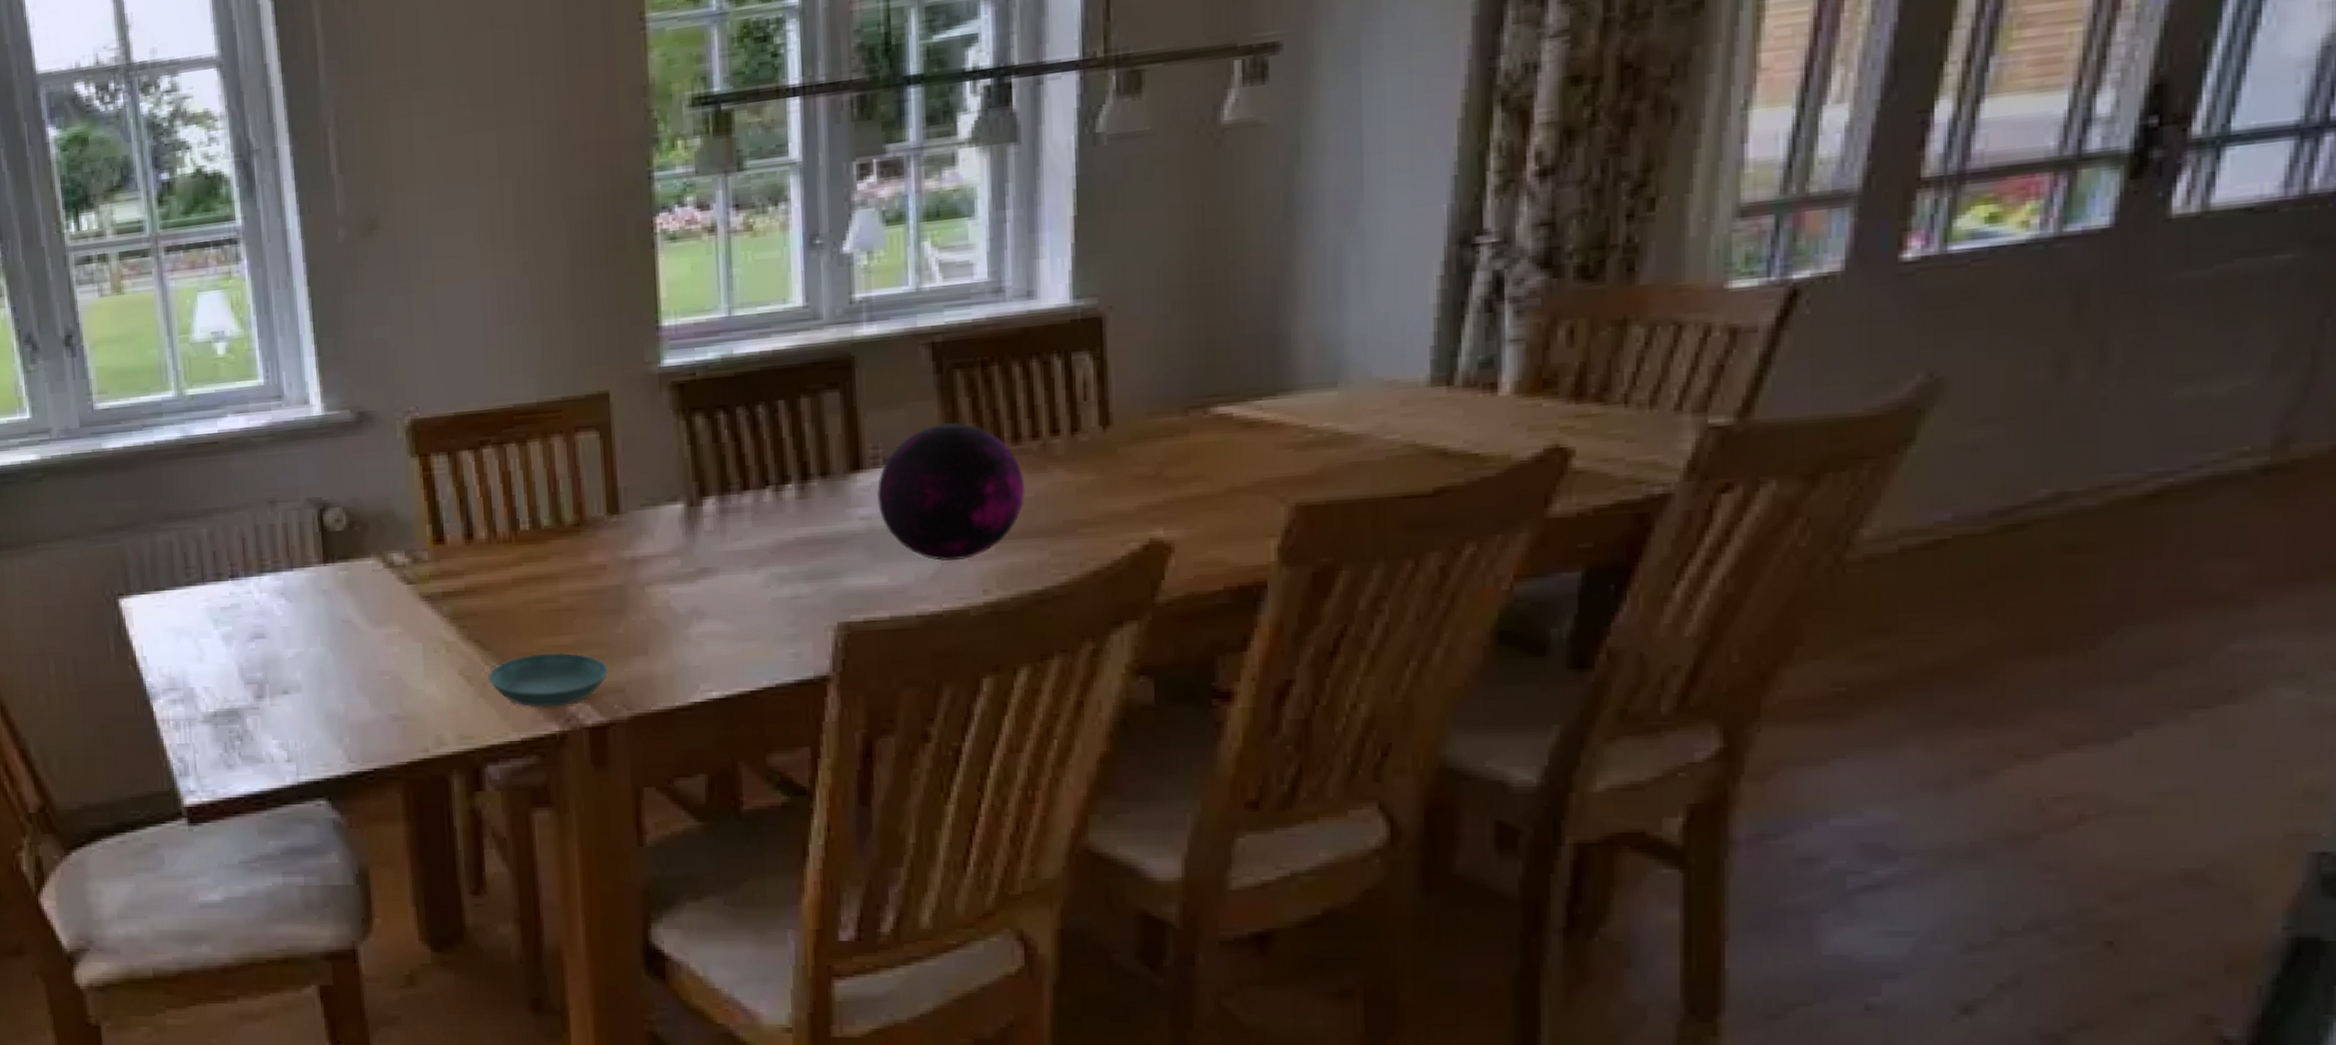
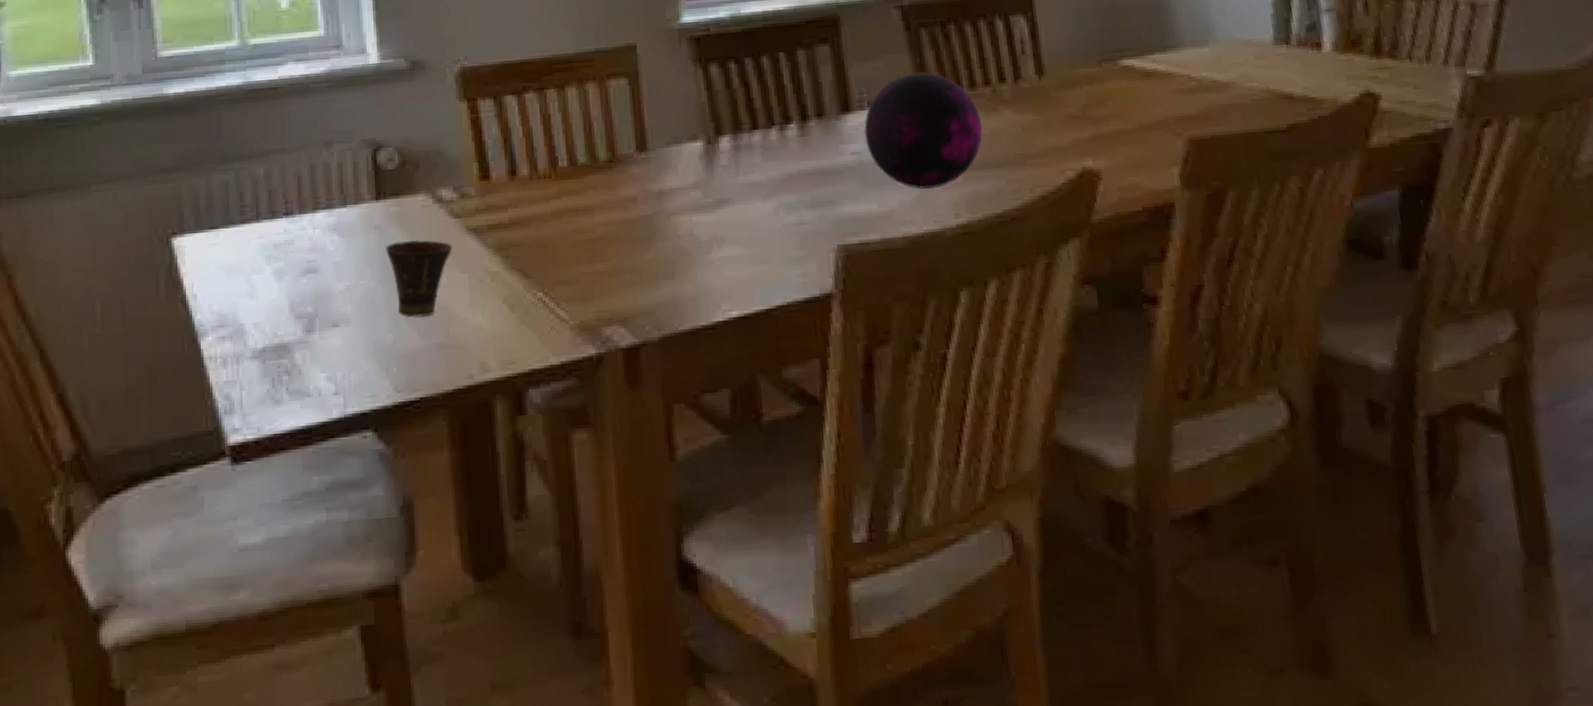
cup: none [335,606,405,687] -> present [386,239,452,318]
saucer: present [489,652,609,708] -> none [530,279,640,332]

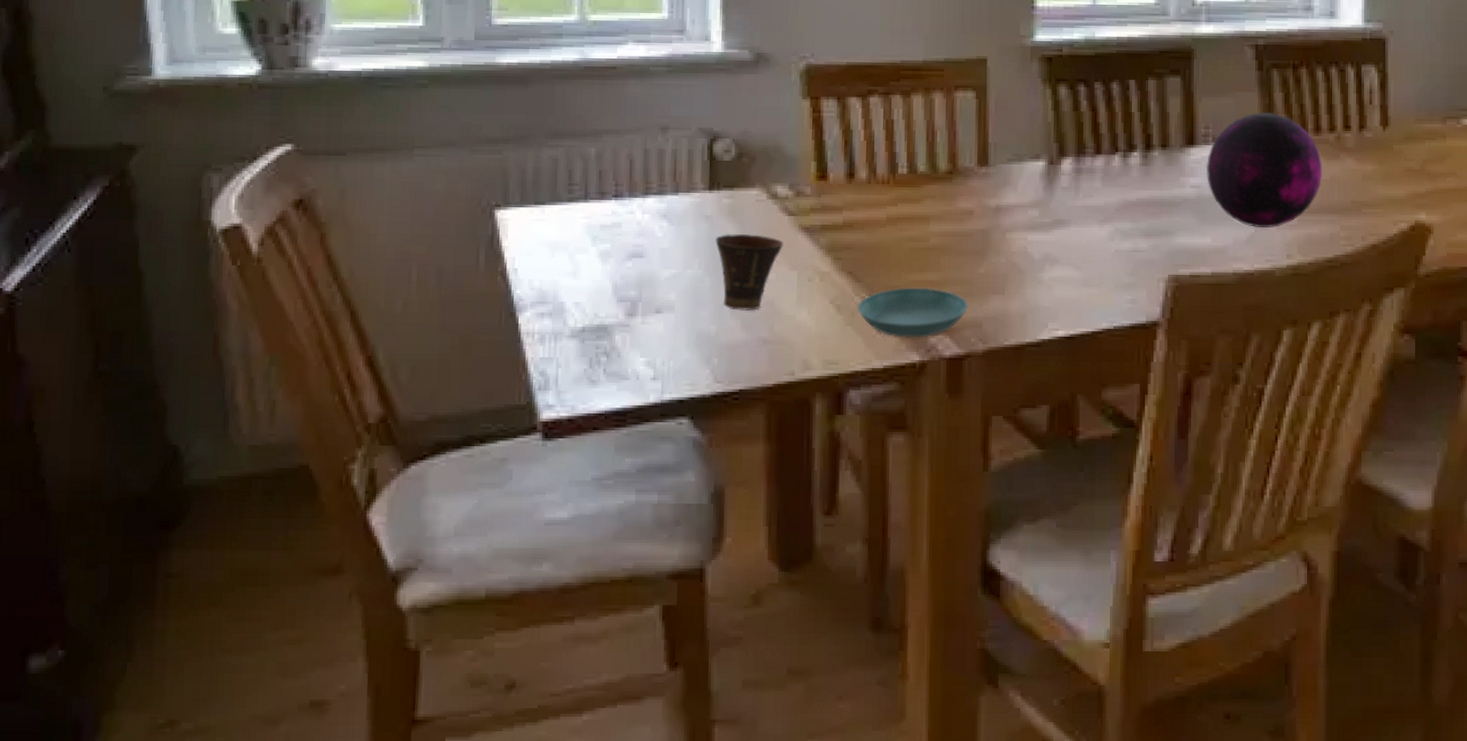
saucer: none [530,279,640,332] -> present [858,287,969,338]

